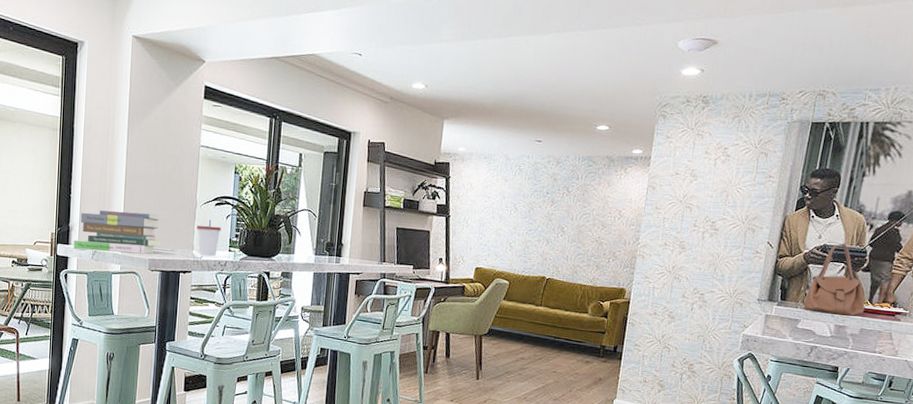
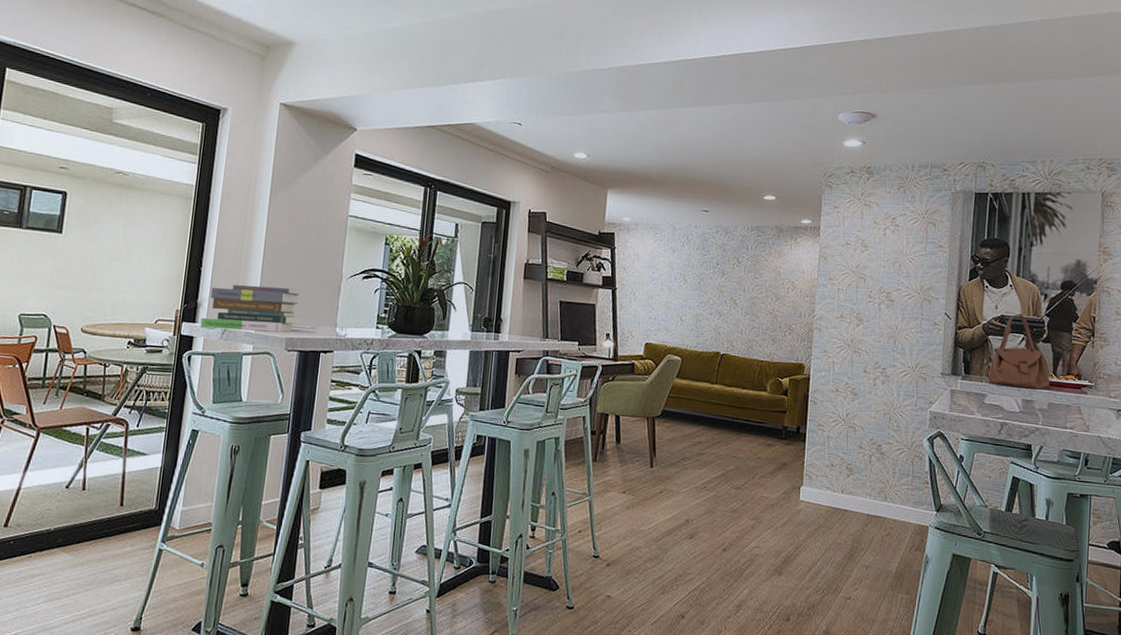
cup: present [197,219,222,257] -> none [341,293,369,335]

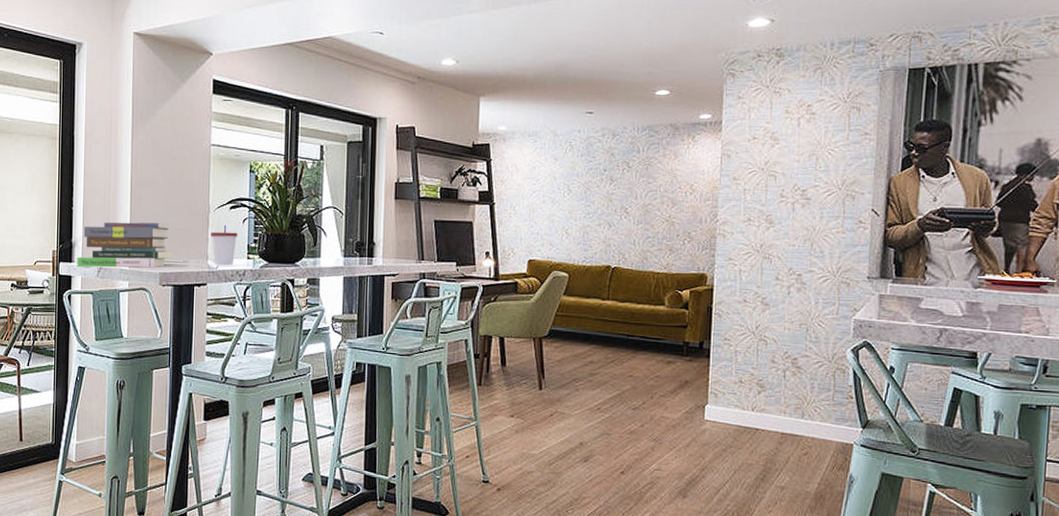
cup: none [341,293,369,335] -> present [211,224,238,266]
handbag: present [988,313,1050,391] -> none [924,205,1001,292]

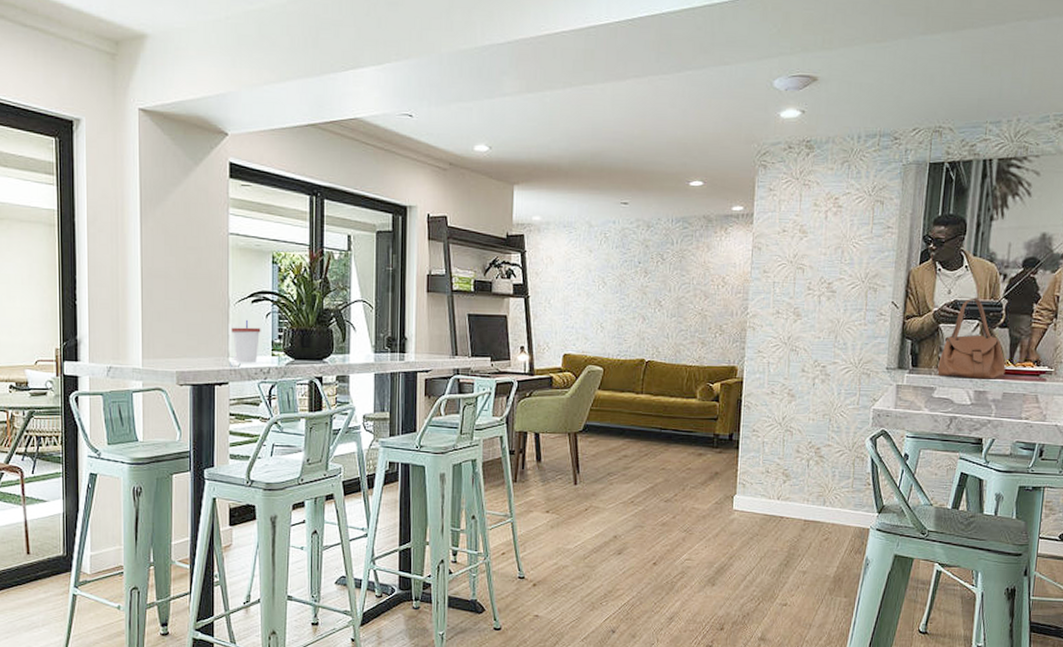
books: present [77,222,172,268] -> none [83,317,189,367]
handbag: none [924,205,1001,292] -> present [937,297,1006,381]

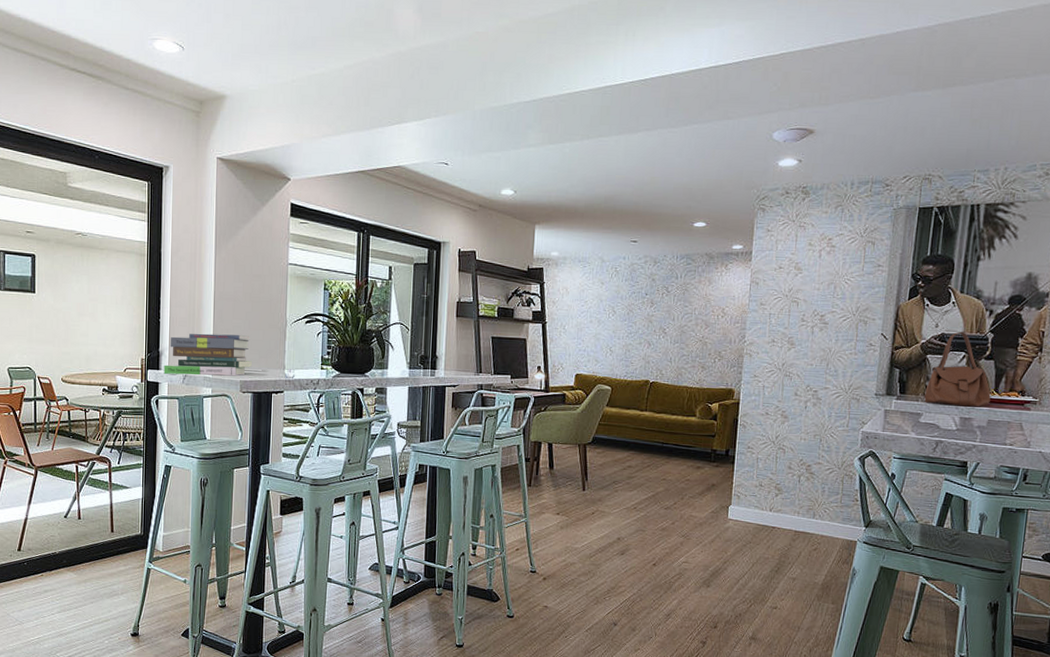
books: none [83,317,189,367] -> present [164,333,252,376]
cup: present [231,319,261,364] -> none [287,337,313,376]

